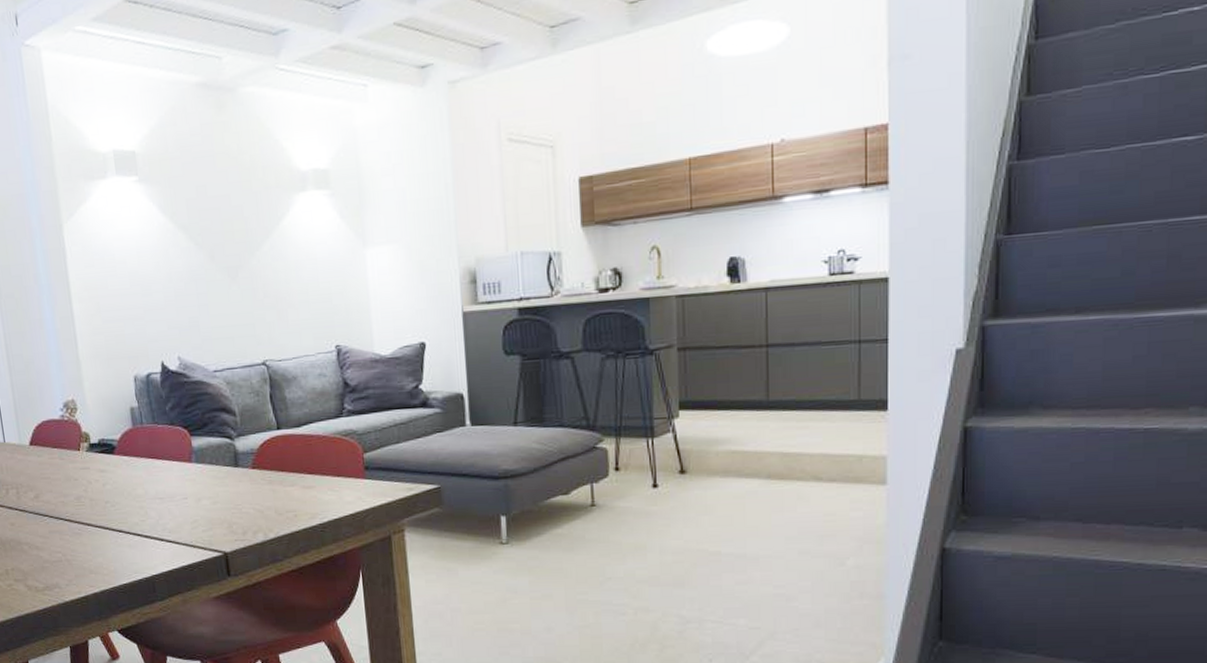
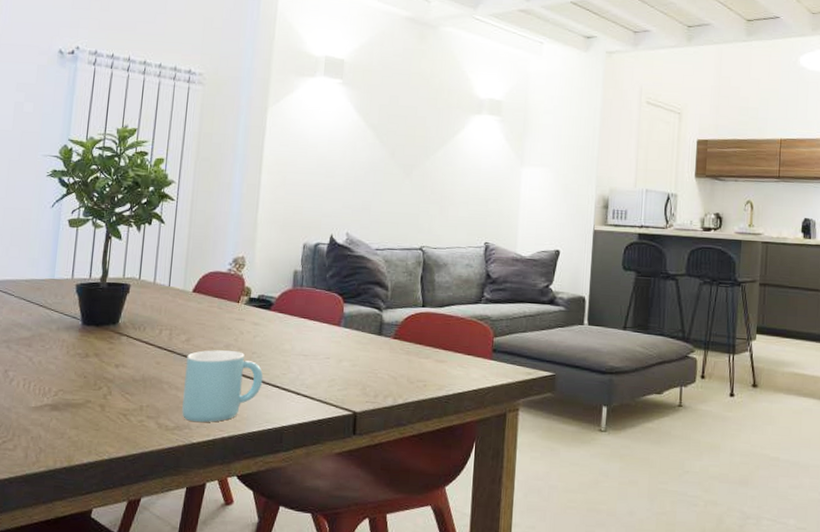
mug: none [39,502,123,581] -> present [182,350,264,423]

